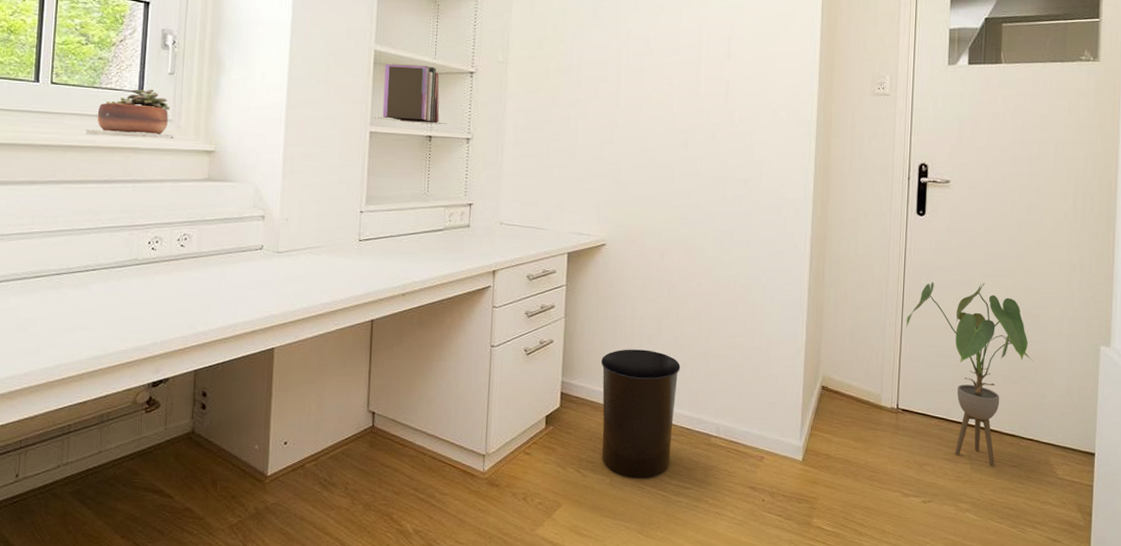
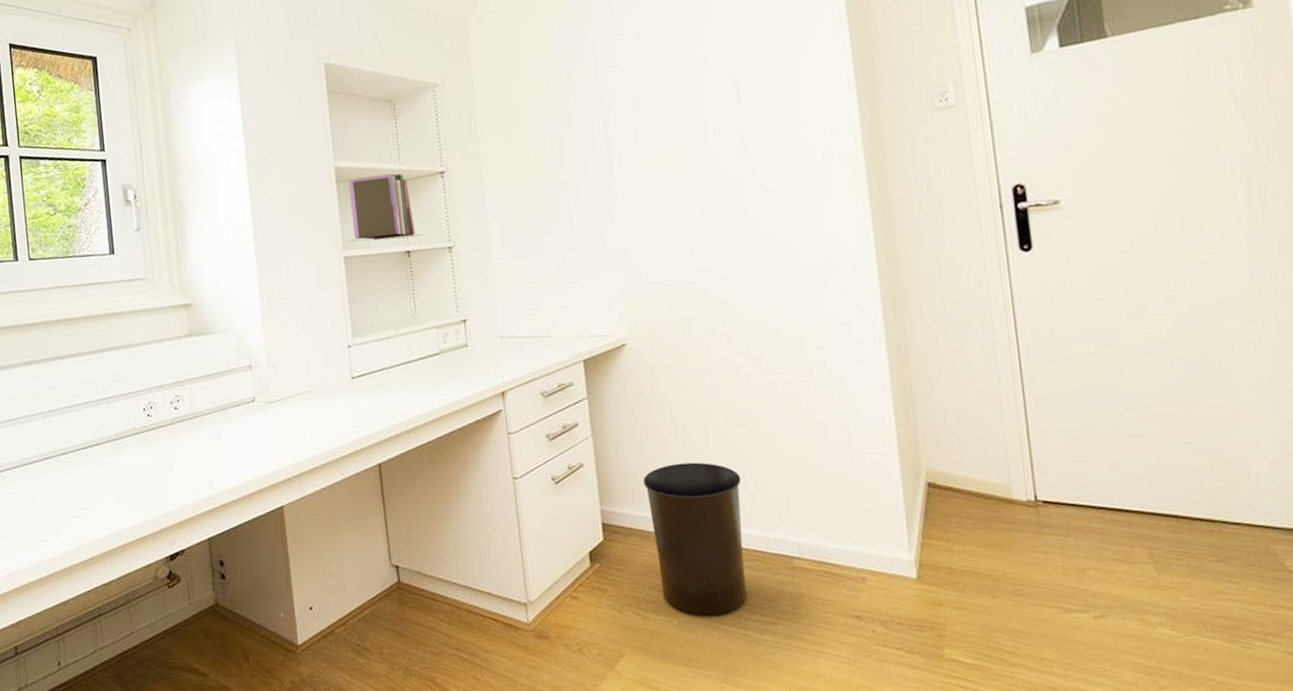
succulent plant: present [85,89,175,139] -> none [67,249,152,307]
house plant: present [907,282,1033,466] -> none [1029,325,1223,563]

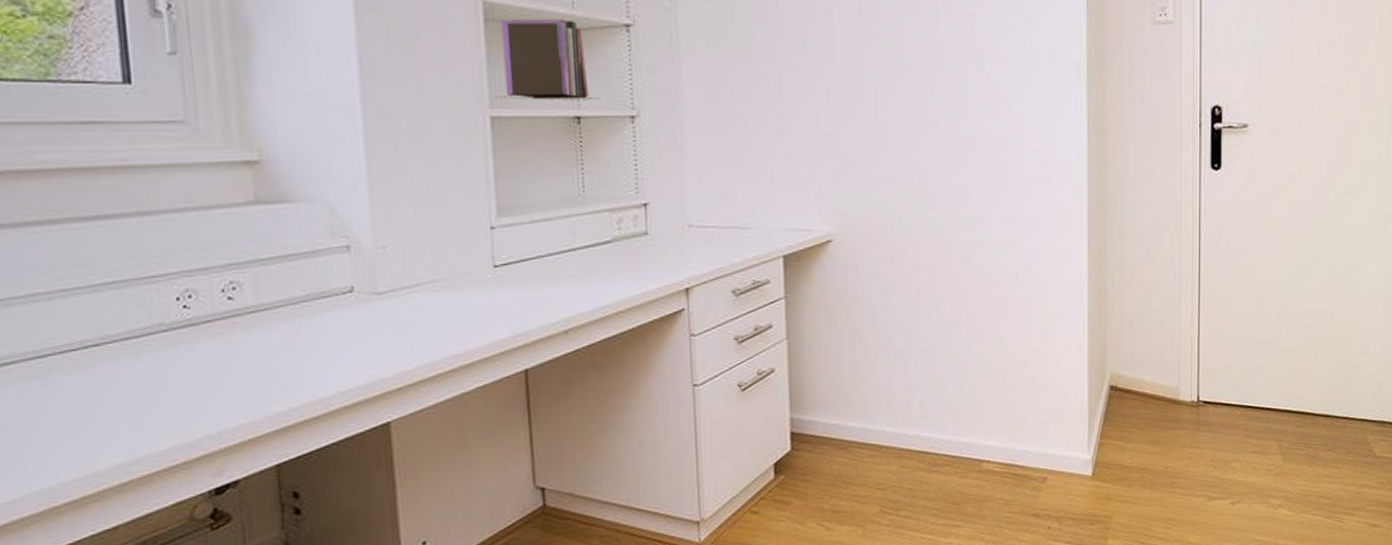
waste bin: present [642,462,748,616] -> none [838,367,939,524]

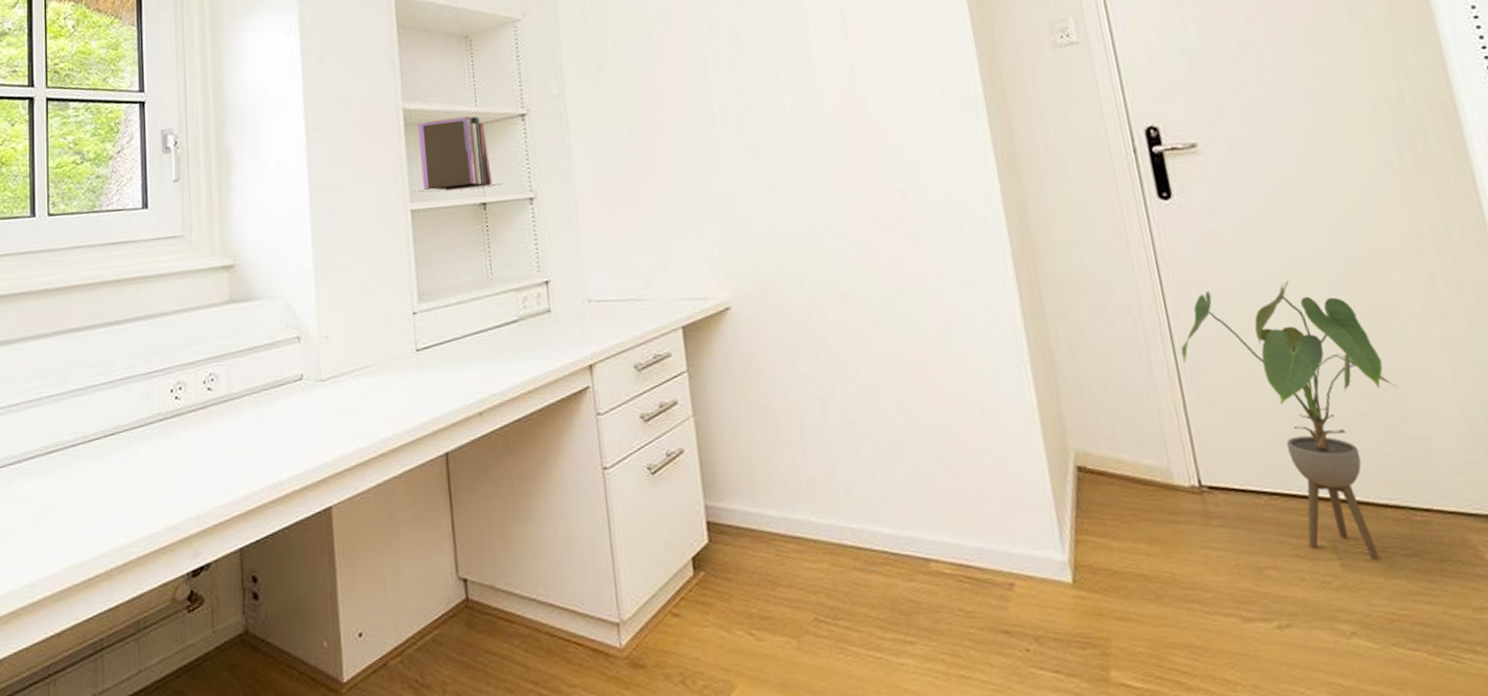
house plant: none [1205,244,1347,453] -> present [1181,281,1398,559]

